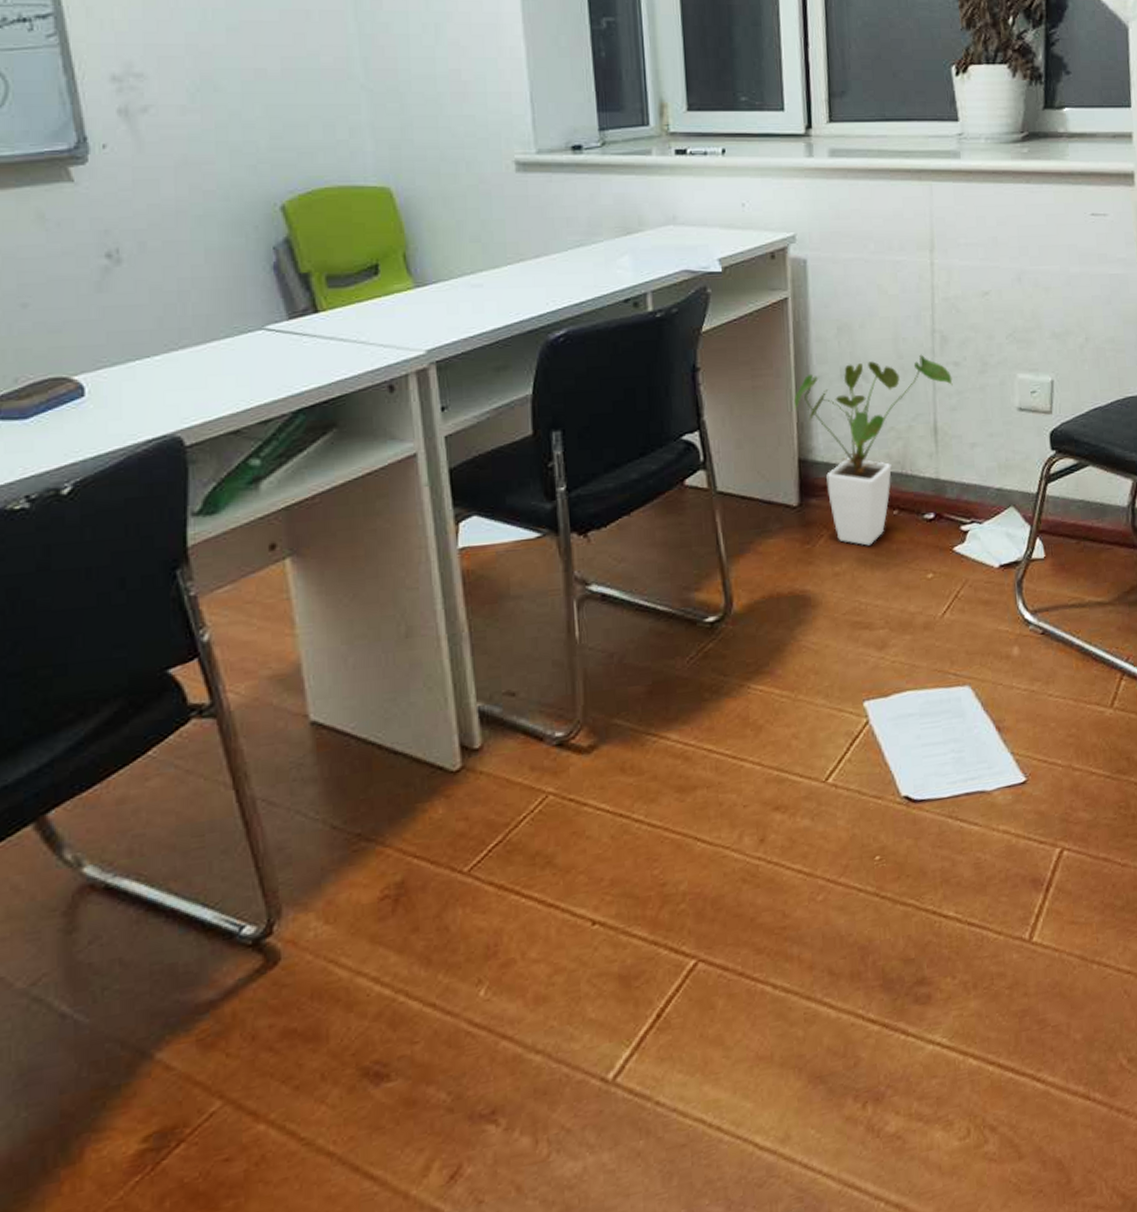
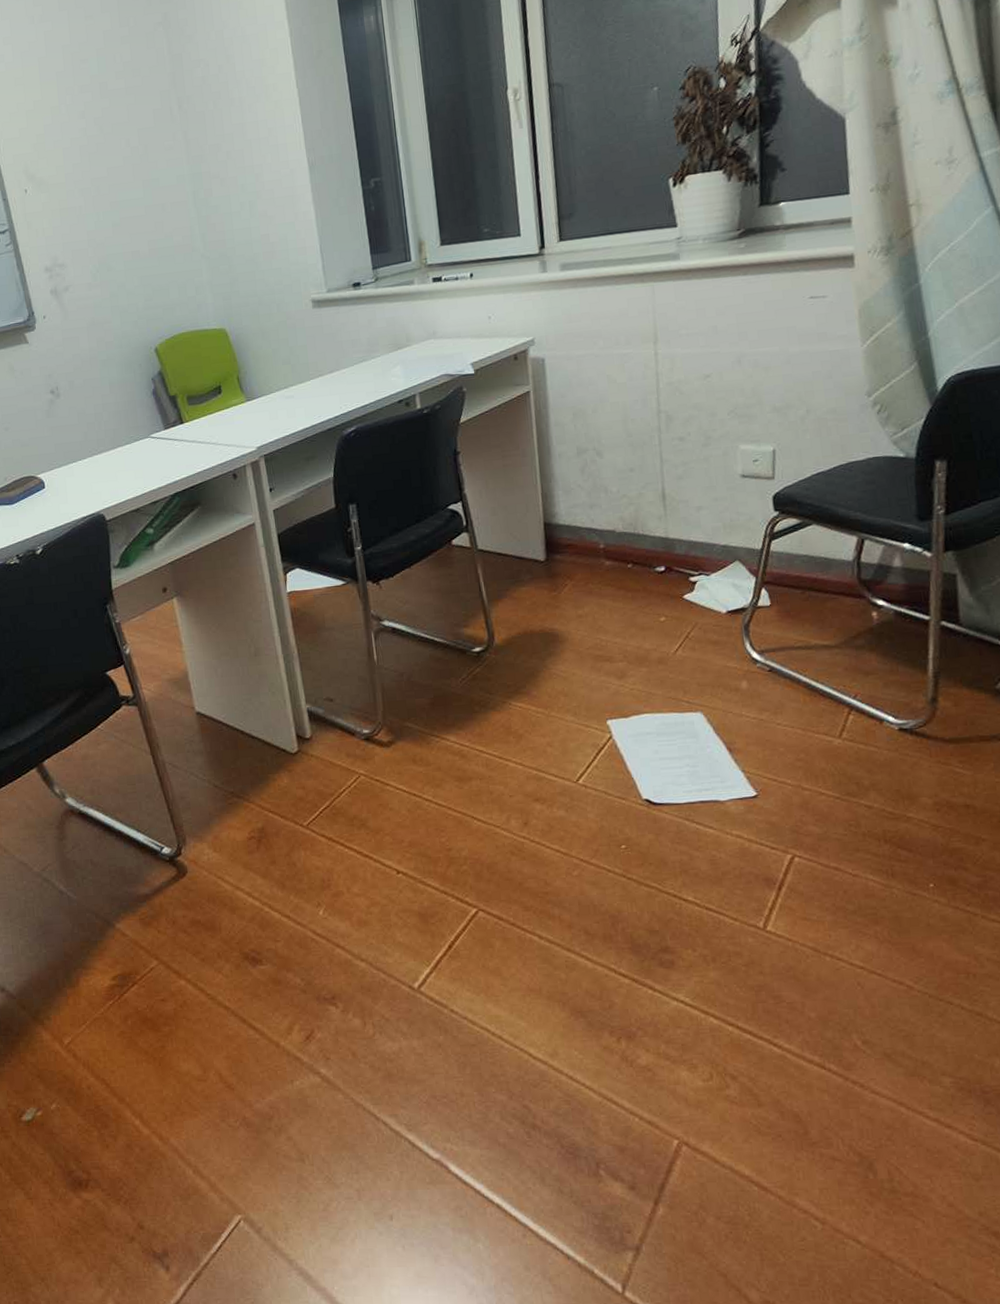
house plant: present [793,354,953,546] -> none [538,432,679,594]

